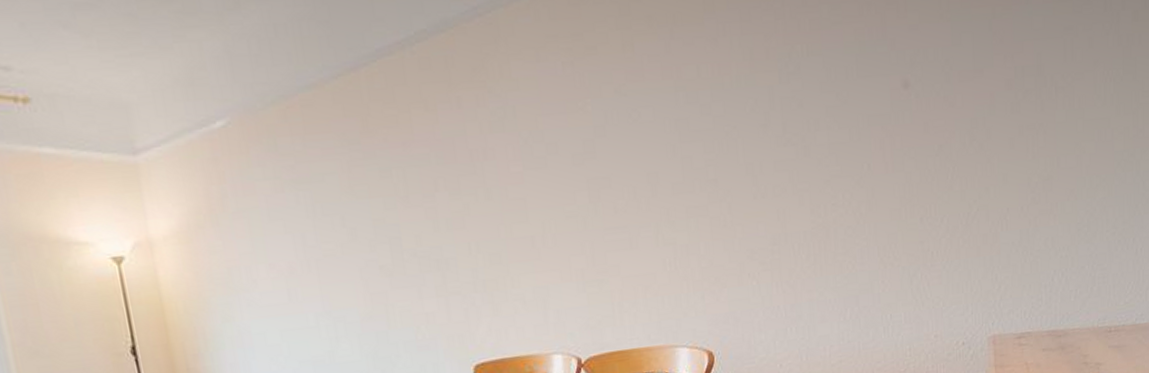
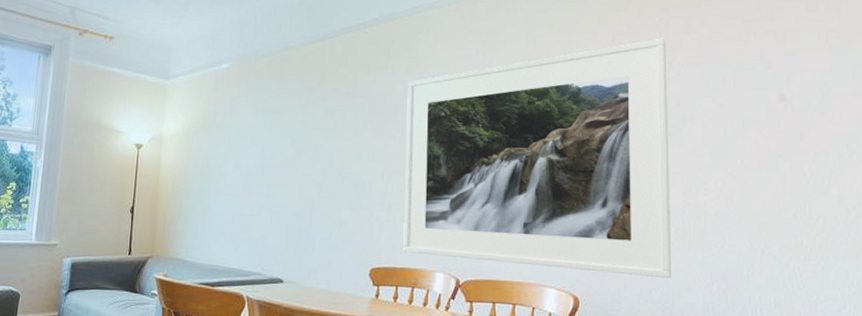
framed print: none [481,22,806,338] -> present [403,38,672,279]

